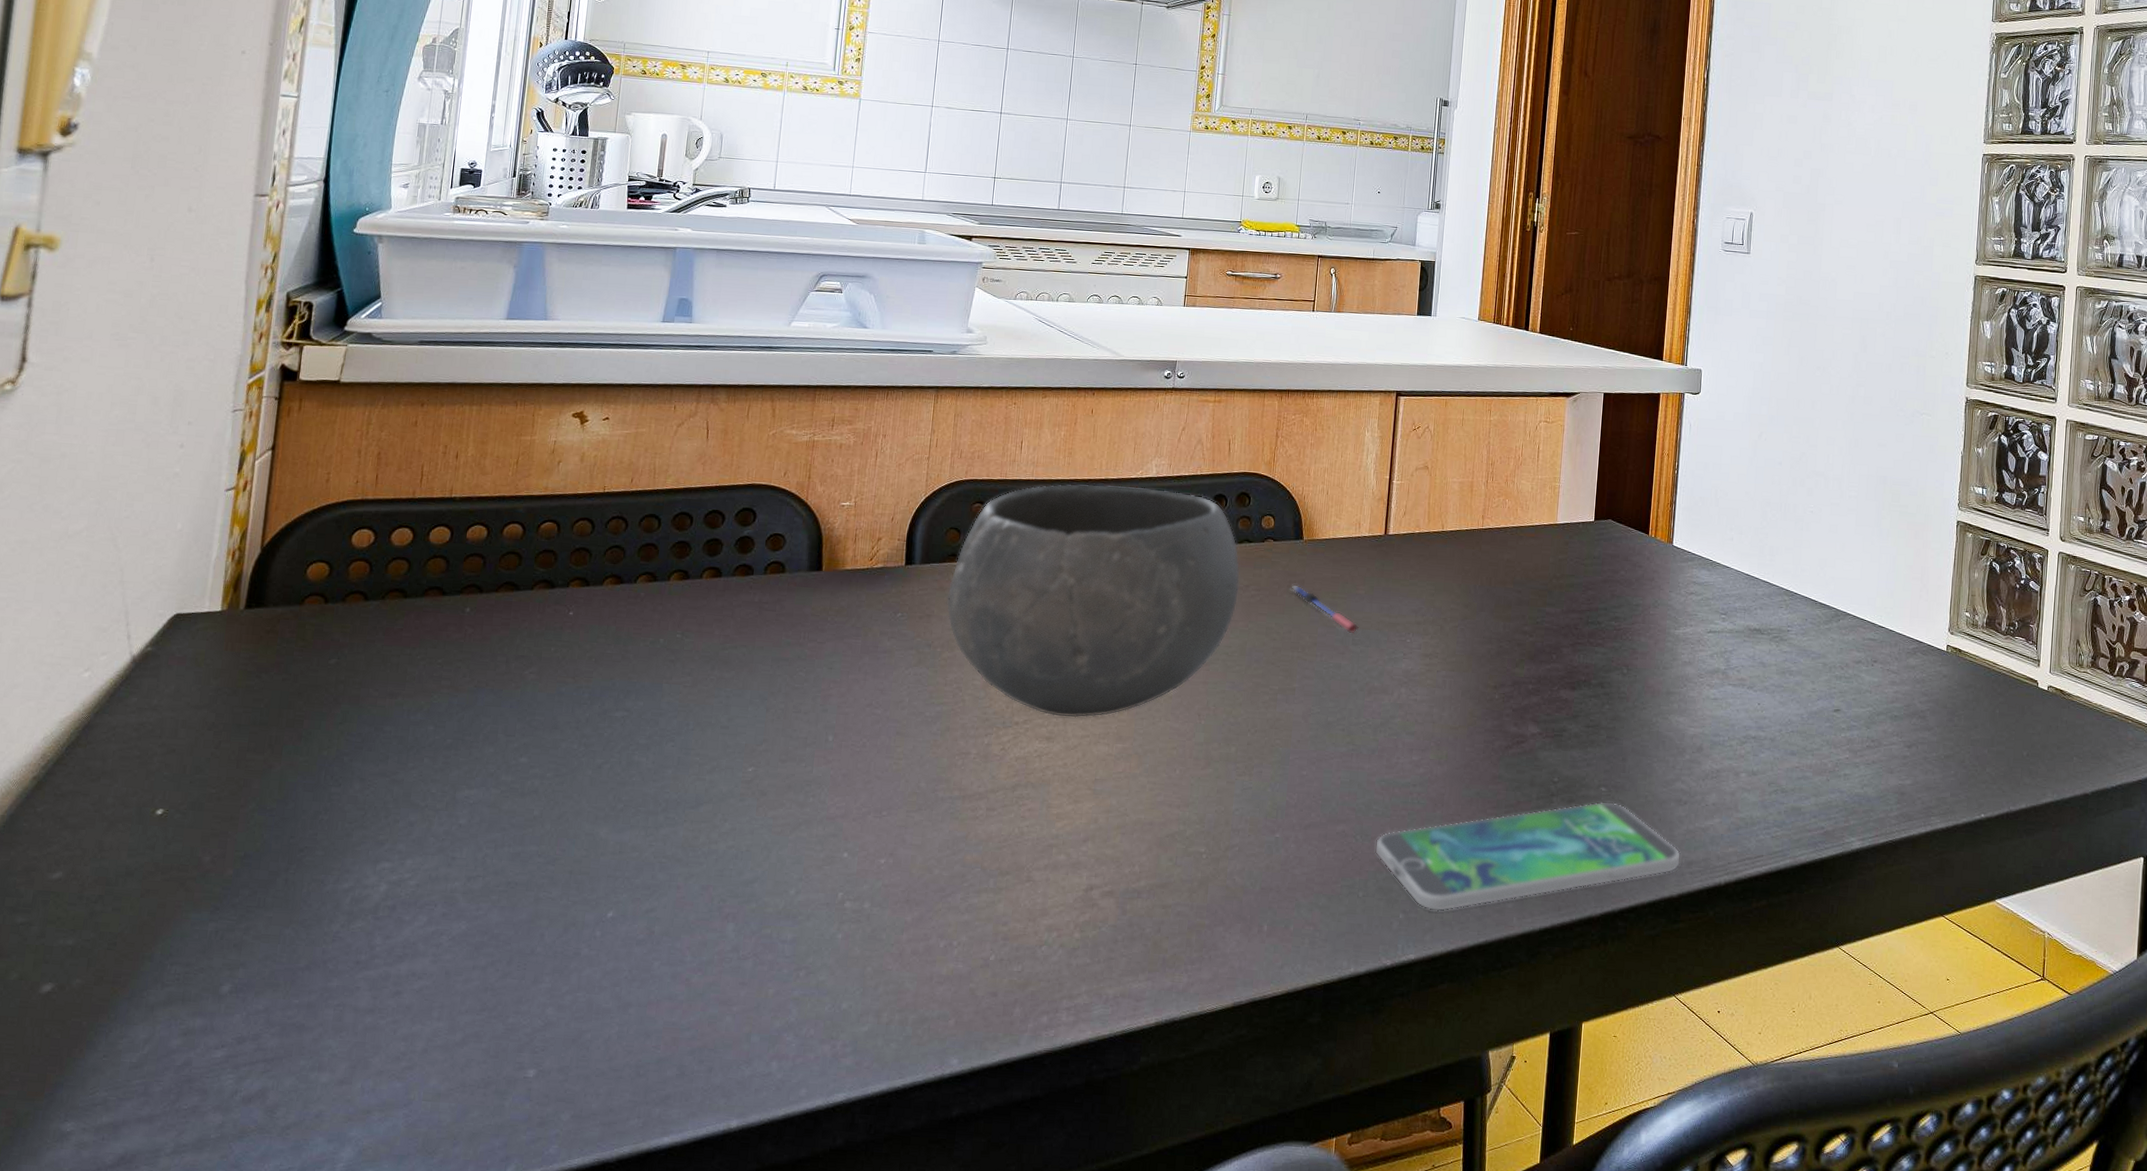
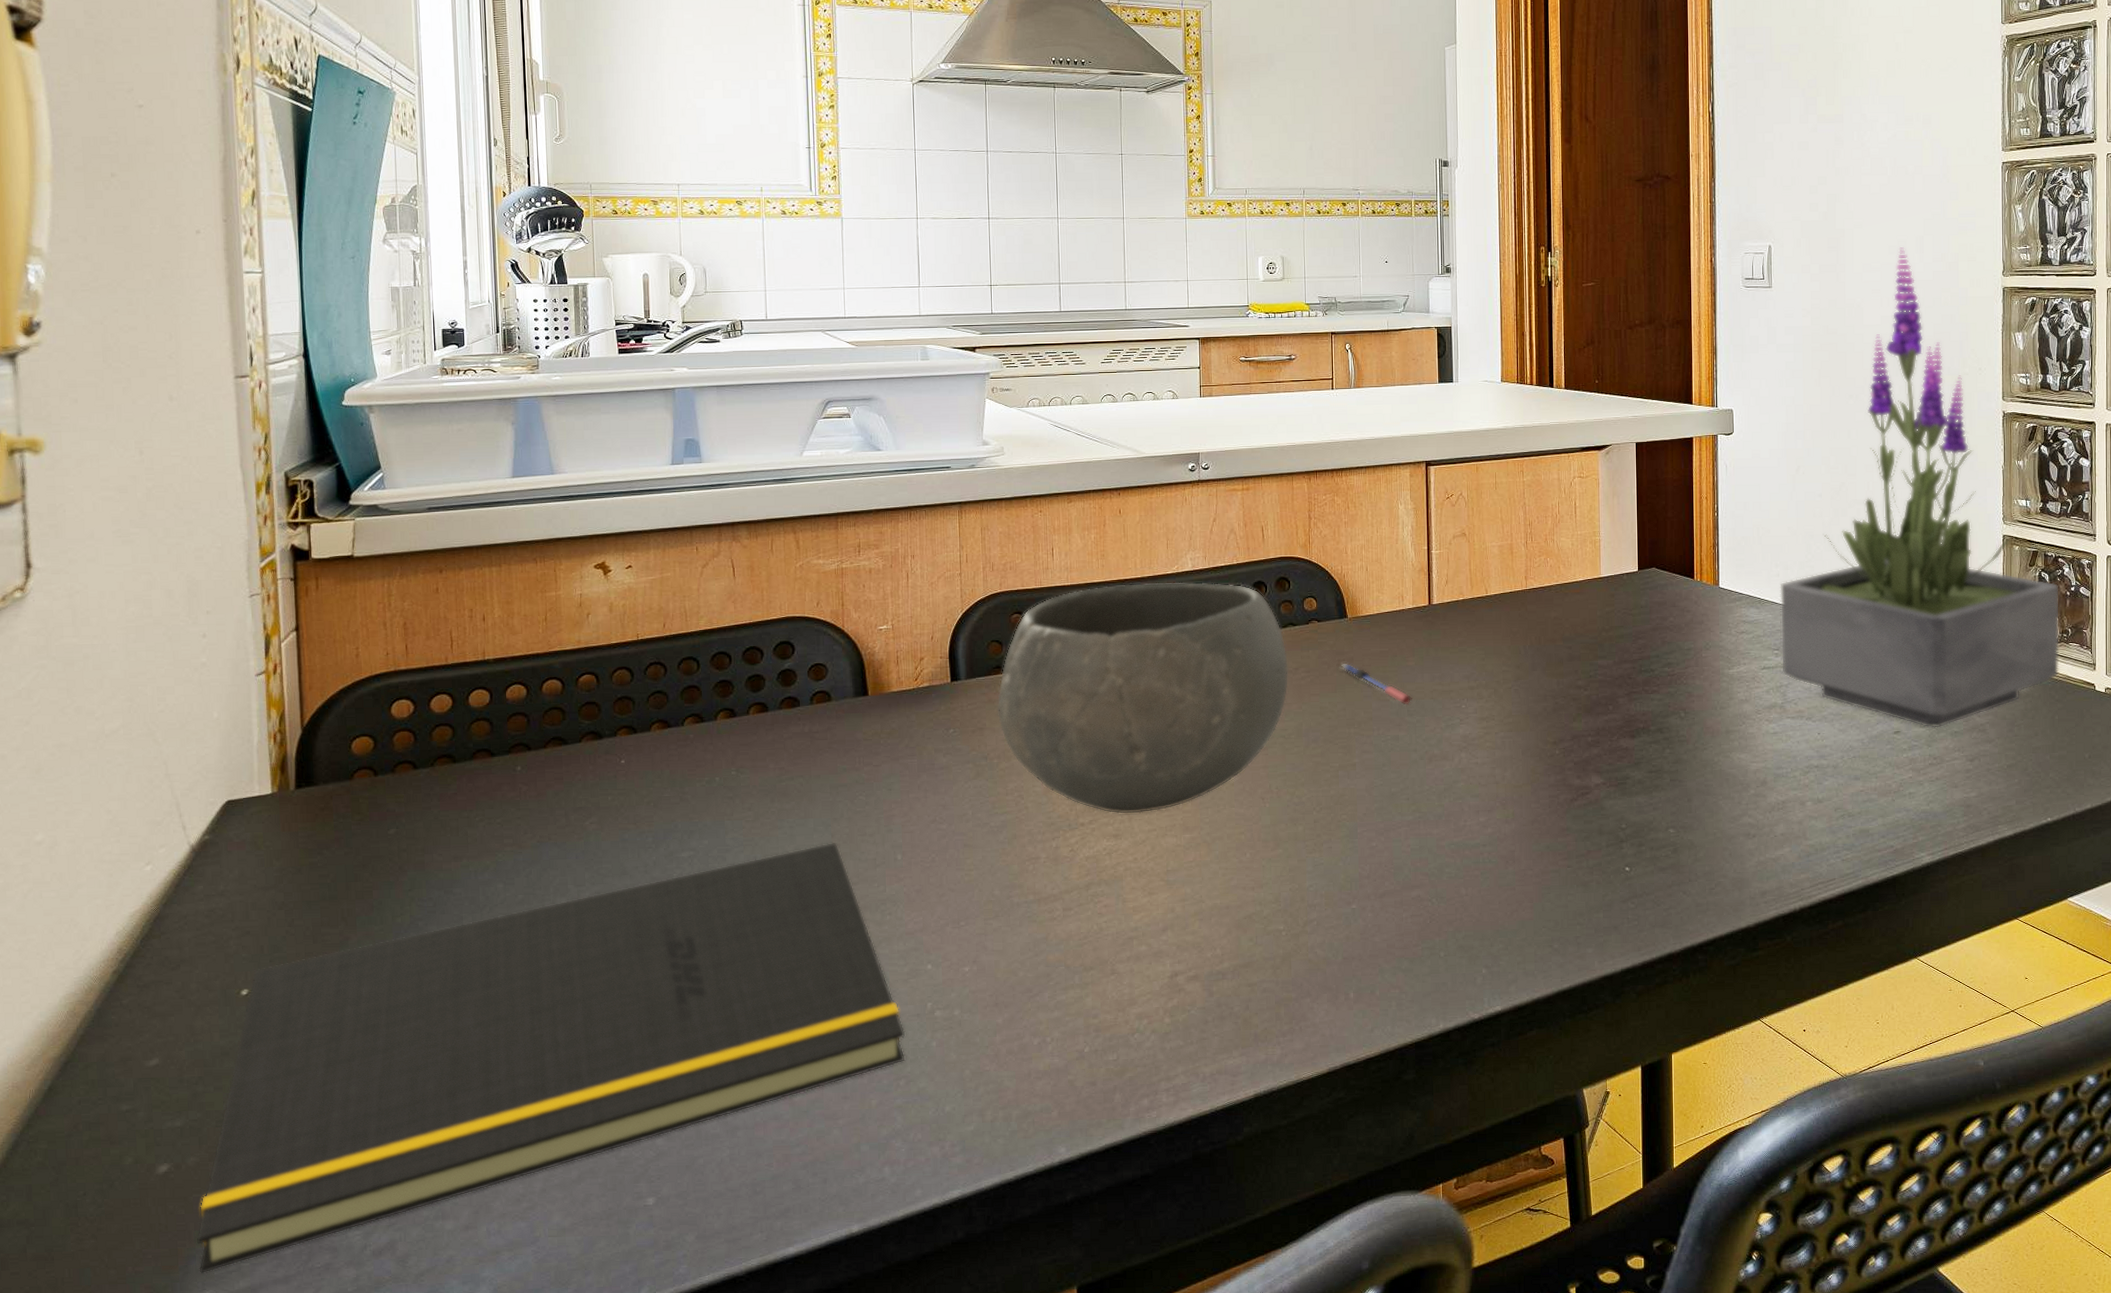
notepad: none [64,716,813,1104] -> present [196,842,906,1273]
smartphone: present [1374,801,1681,912] -> none [1451,842,1755,963]
potted plant: none [1727,227,2010,710] -> present [1780,247,2060,728]

